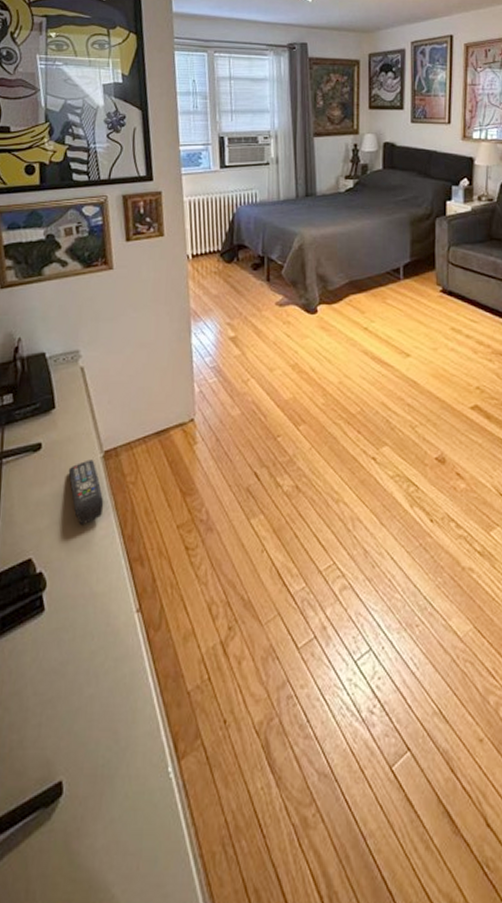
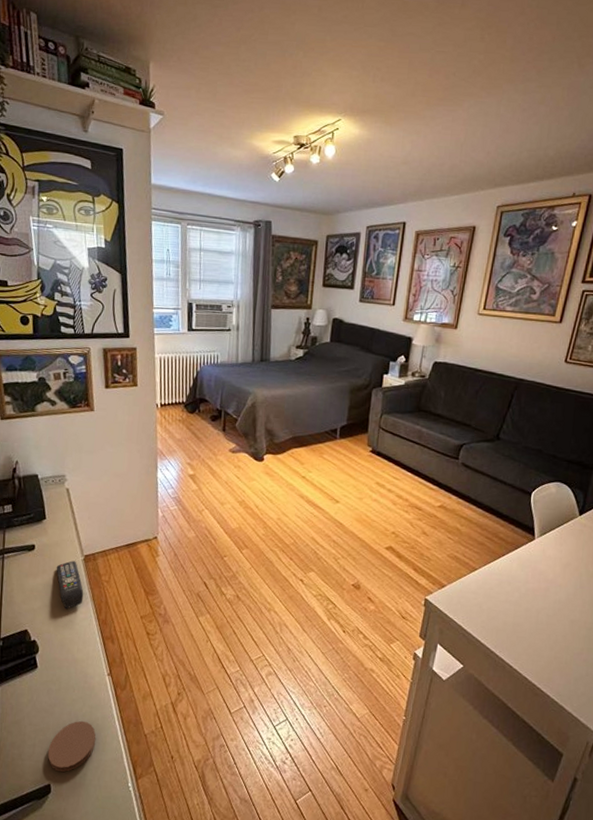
coaster: none [58,681,123,762] -> present [47,720,96,773]

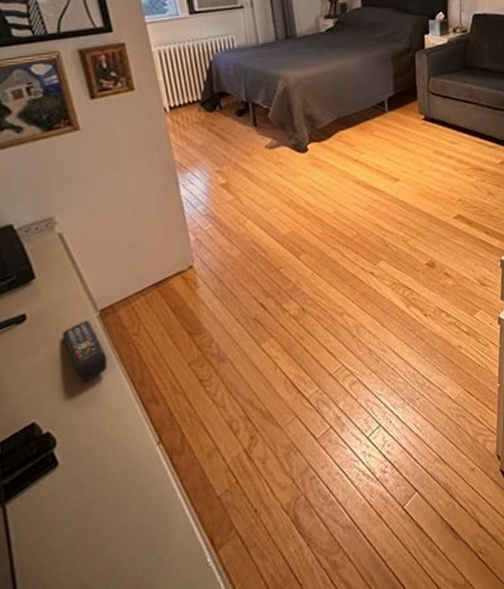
coaster: present [47,720,96,773] -> none [92,507,157,580]

